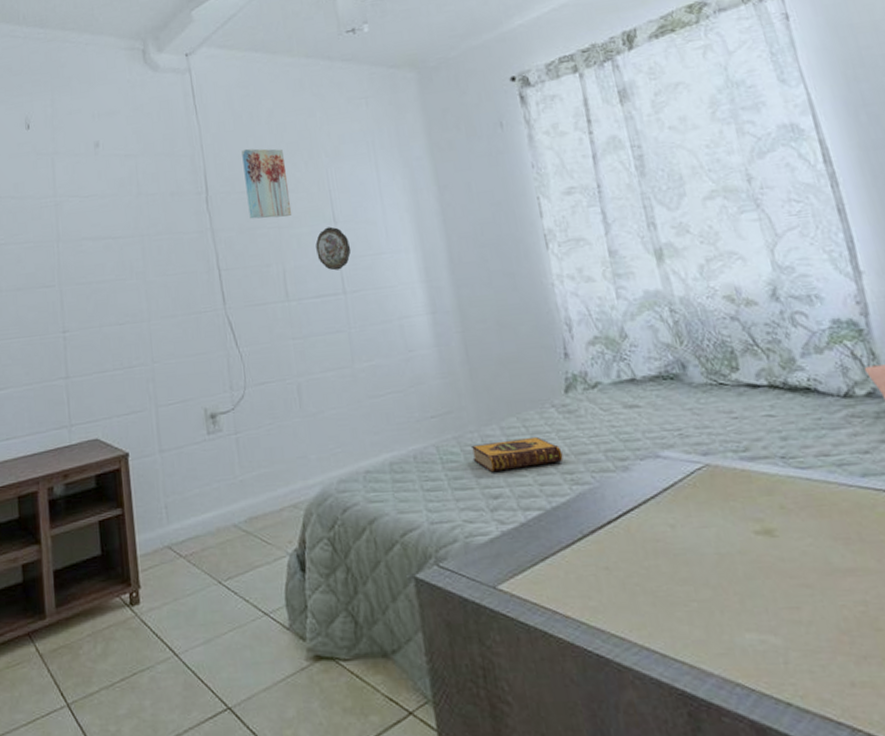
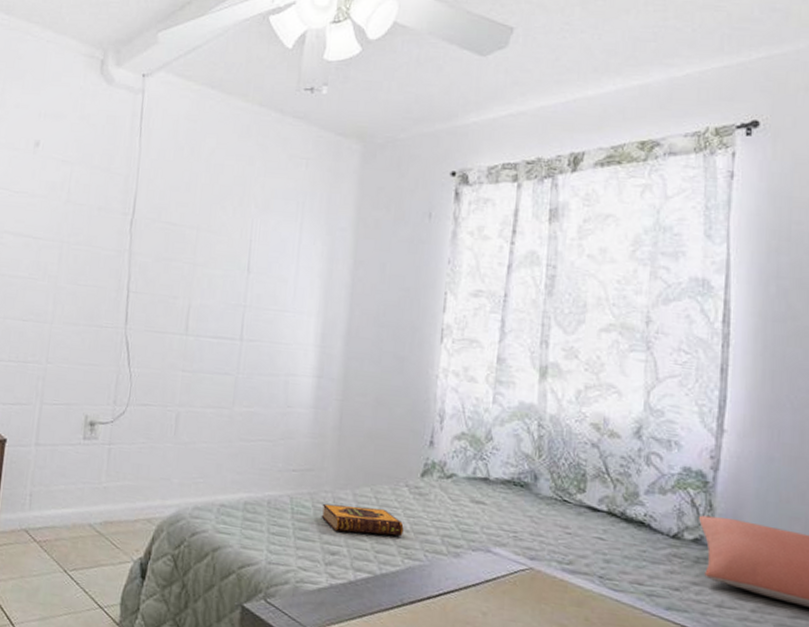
wall art: present [241,148,292,219] -> none [168,181,215,256]
decorative plate: present [315,226,351,271] -> none [224,274,258,318]

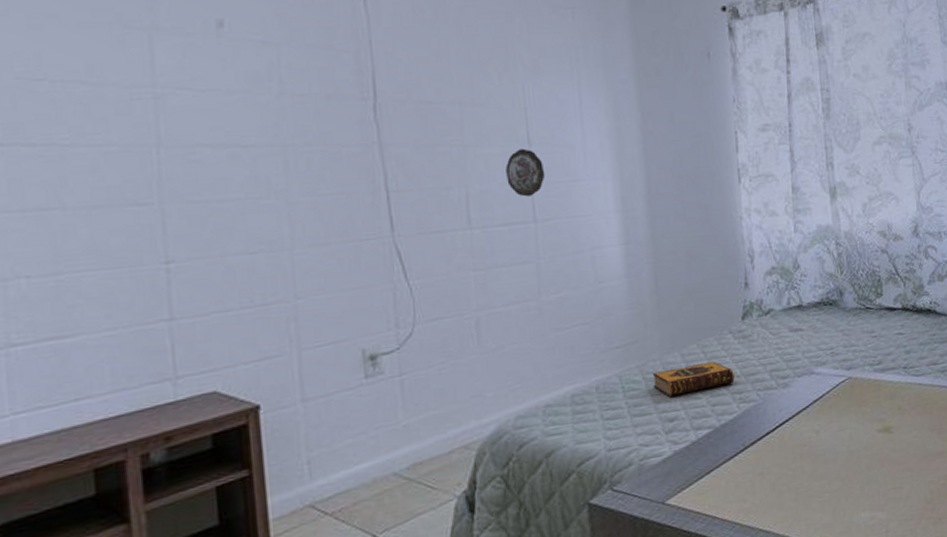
decorative plate: none [224,274,258,318] -> present [506,148,545,197]

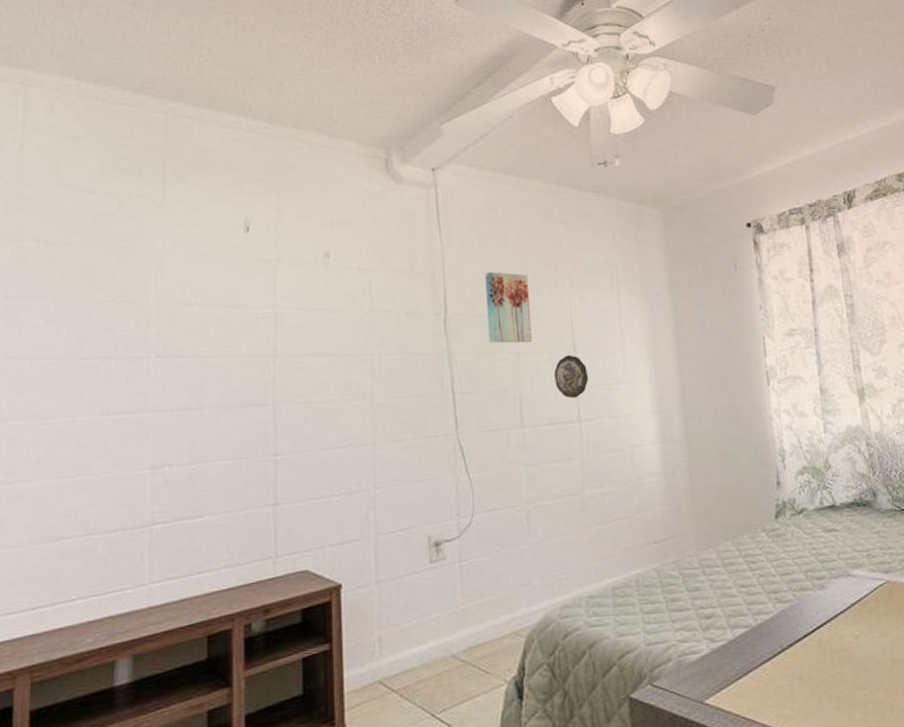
wall art: none [422,50,480,135] -> present [485,271,533,343]
hardback book: present [652,361,735,397] -> none [689,559,770,593]

